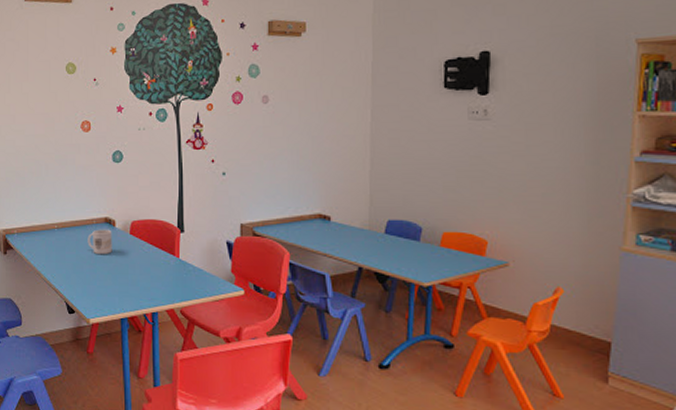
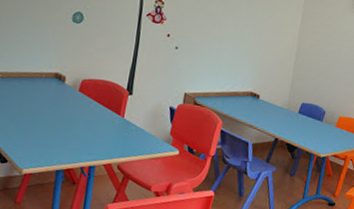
mug: present [87,229,112,255] -> none [33,83,61,108]

